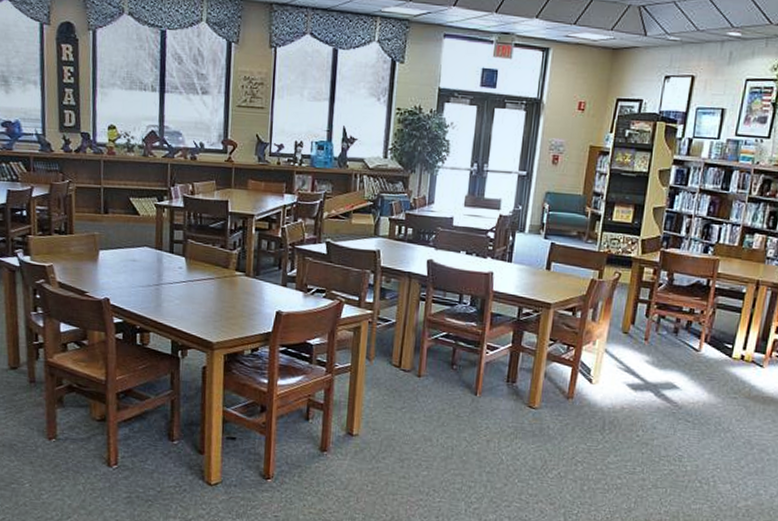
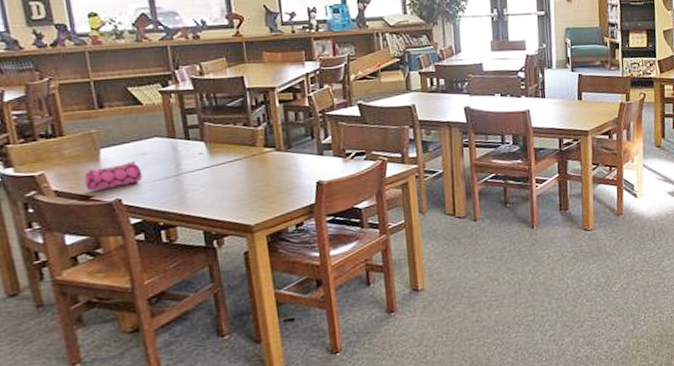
pencil case: none [83,266,130,288] -> present [84,161,143,191]

